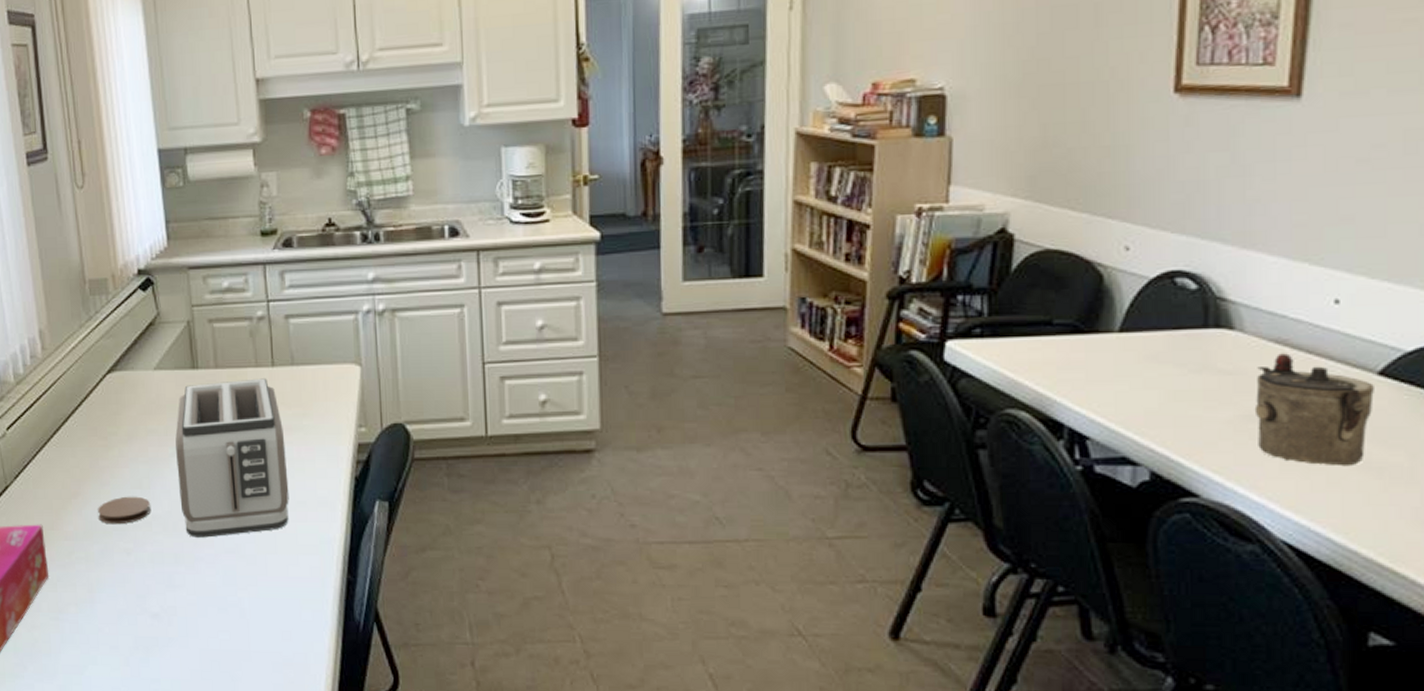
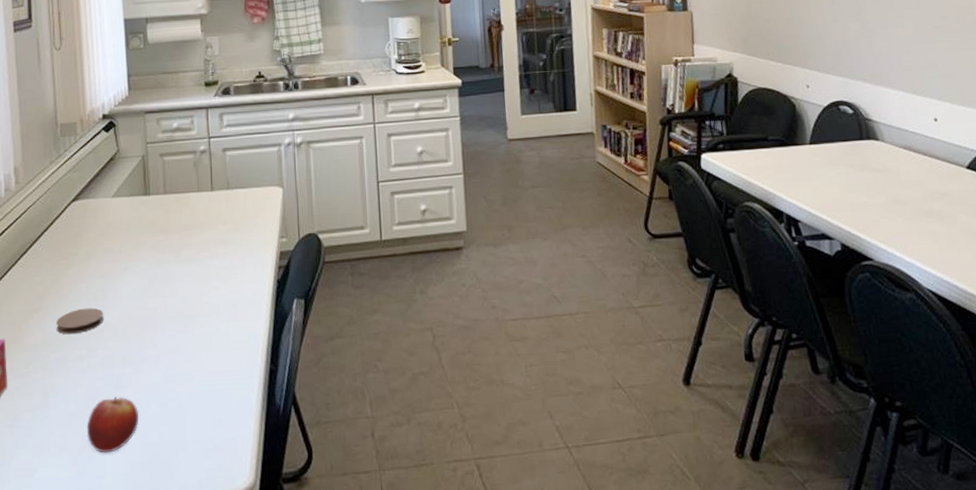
fruit: none [138,596,196,657] -> present [86,396,138,453]
toaster: present [175,378,289,538] -> none [128,201,223,341]
teapot: present [1254,353,1374,467] -> none [896,156,967,233]

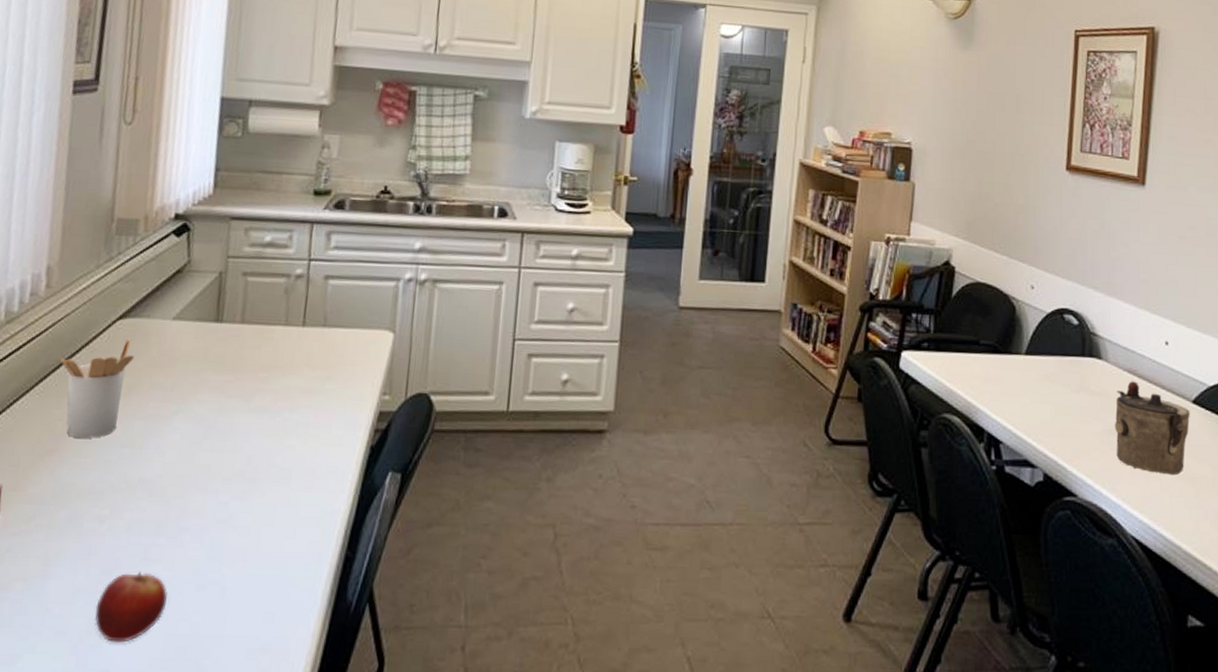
utensil holder: none [34,215,87,297] -> present [60,337,134,438]
coaster: present [56,307,104,335] -> none [73,455,139,488]
teapot: none [896,156,967,233] -> present [1114,381,1190,476]

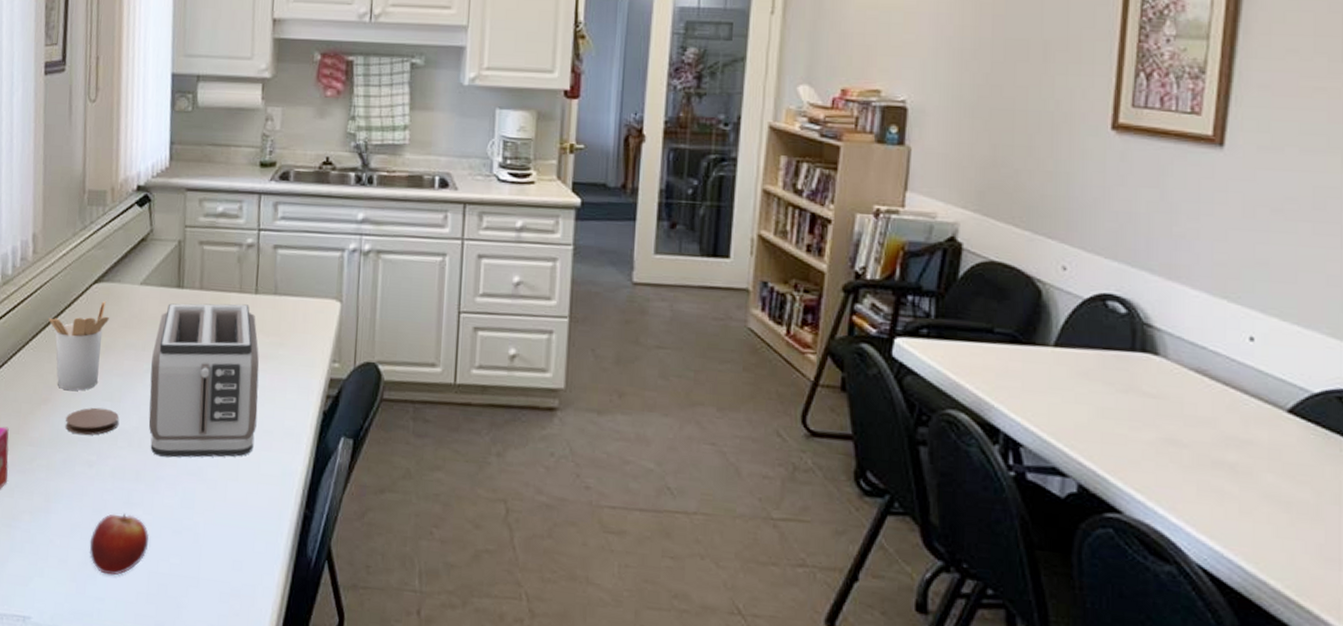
coaster: none [73,455,139,488] -> present [65,407,119,436]
toaster: none [174,337,304,506] -> present [148,303,260,458]
teapot: present [1114,381,1190,476] -> none [1175,382,1284,498]

